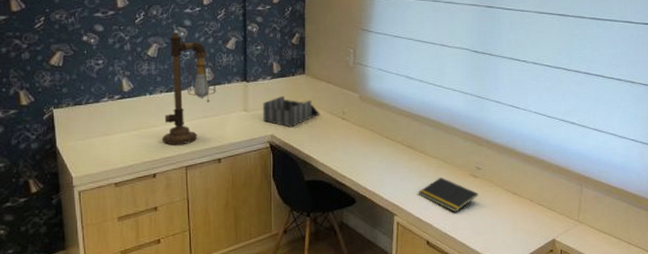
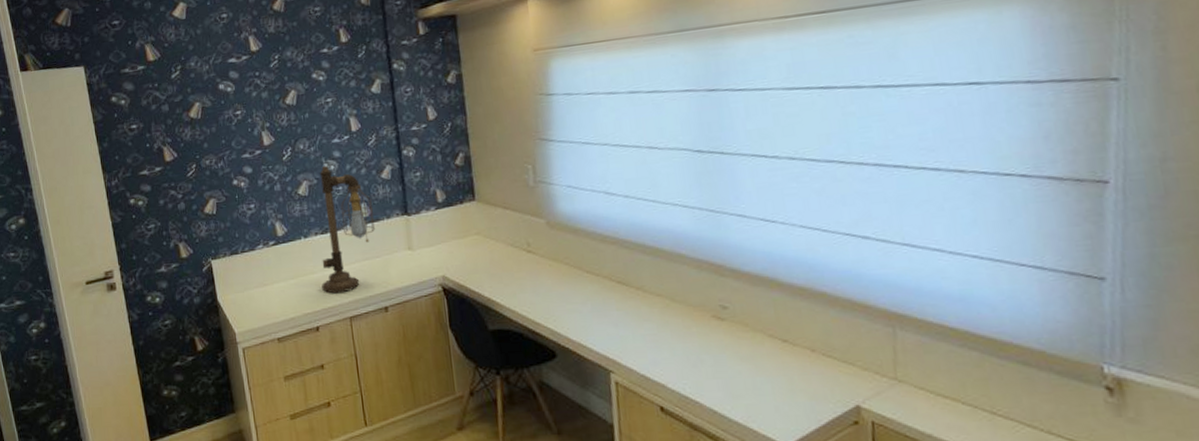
desk organizer: present [263,95,320,127] -> none [429,228,499,266]
notepad: present [418,177,479,212] -> none [639,320,730,368]

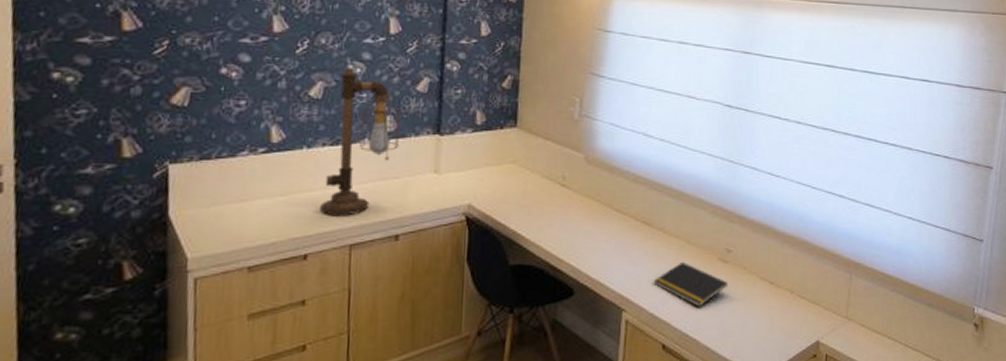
notepad: none [639,320,730,368] -> present [653,261,729,307]

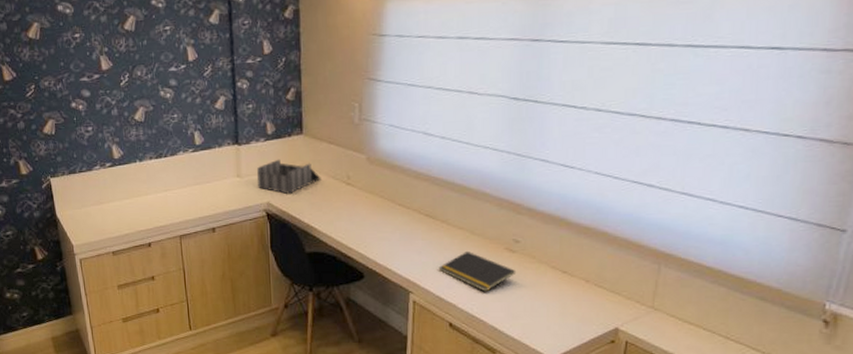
desk lamp: present [320,68,401,217] -> none [155,94,208,214]
desk organizer: none [459,153,534,195] -> present [257,159,321,194]

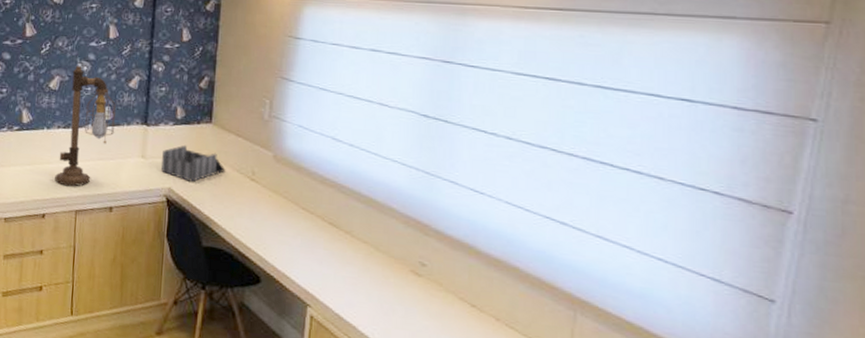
desk lamp: none [155,94,208,214] -> present [55,66,116,187]
notepad: present [438,250,517,292] -> none [339,267,422,317]

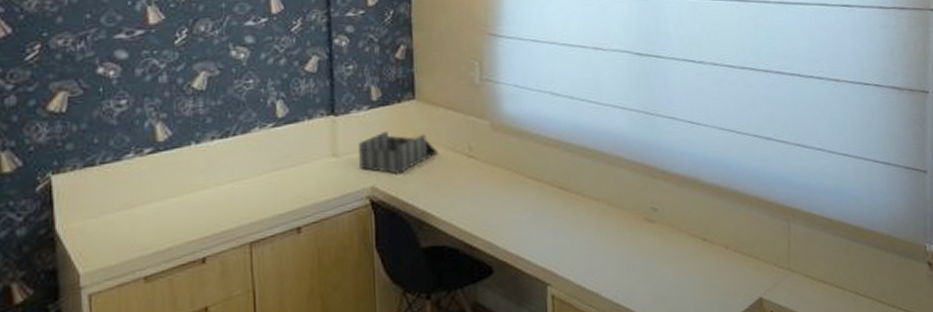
desk lamp: present [55,66,116,187] -> none [215,54,293,214]

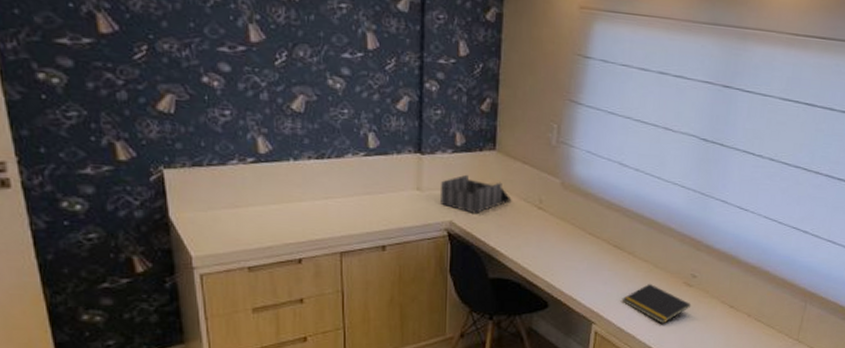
notepad: none [577,225,658,274] -> present [622,283,692,324]

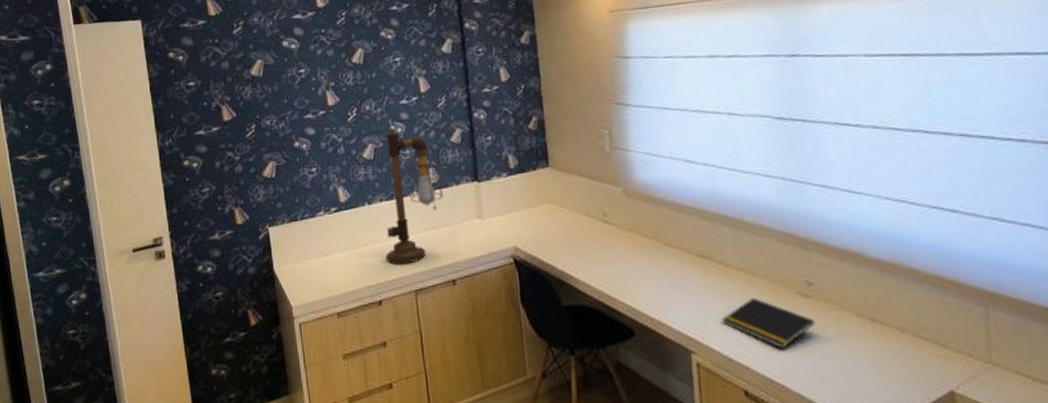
desk lamp: none [310,82,383,226] -> present [386,128,444,265]
desk organizer: present [441,174,512,213] -> none [500,195,574,236]

